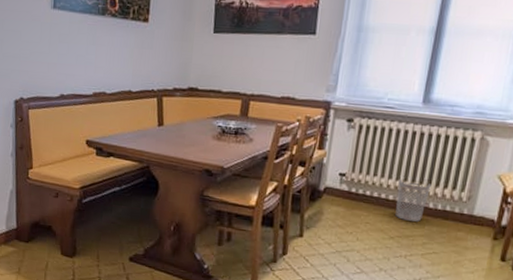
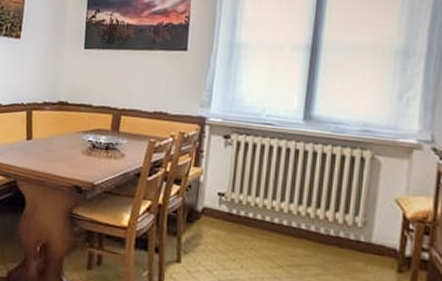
wastebasket: present [395,178,431,222] -> none [282,200,320,249]

